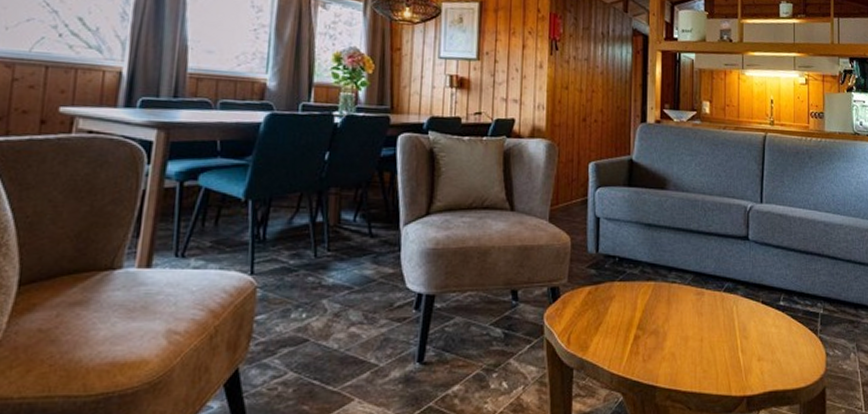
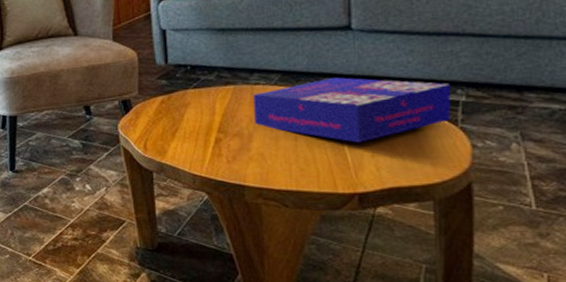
board game: none [669,283,813,346] -> present [253,77,451,143]

